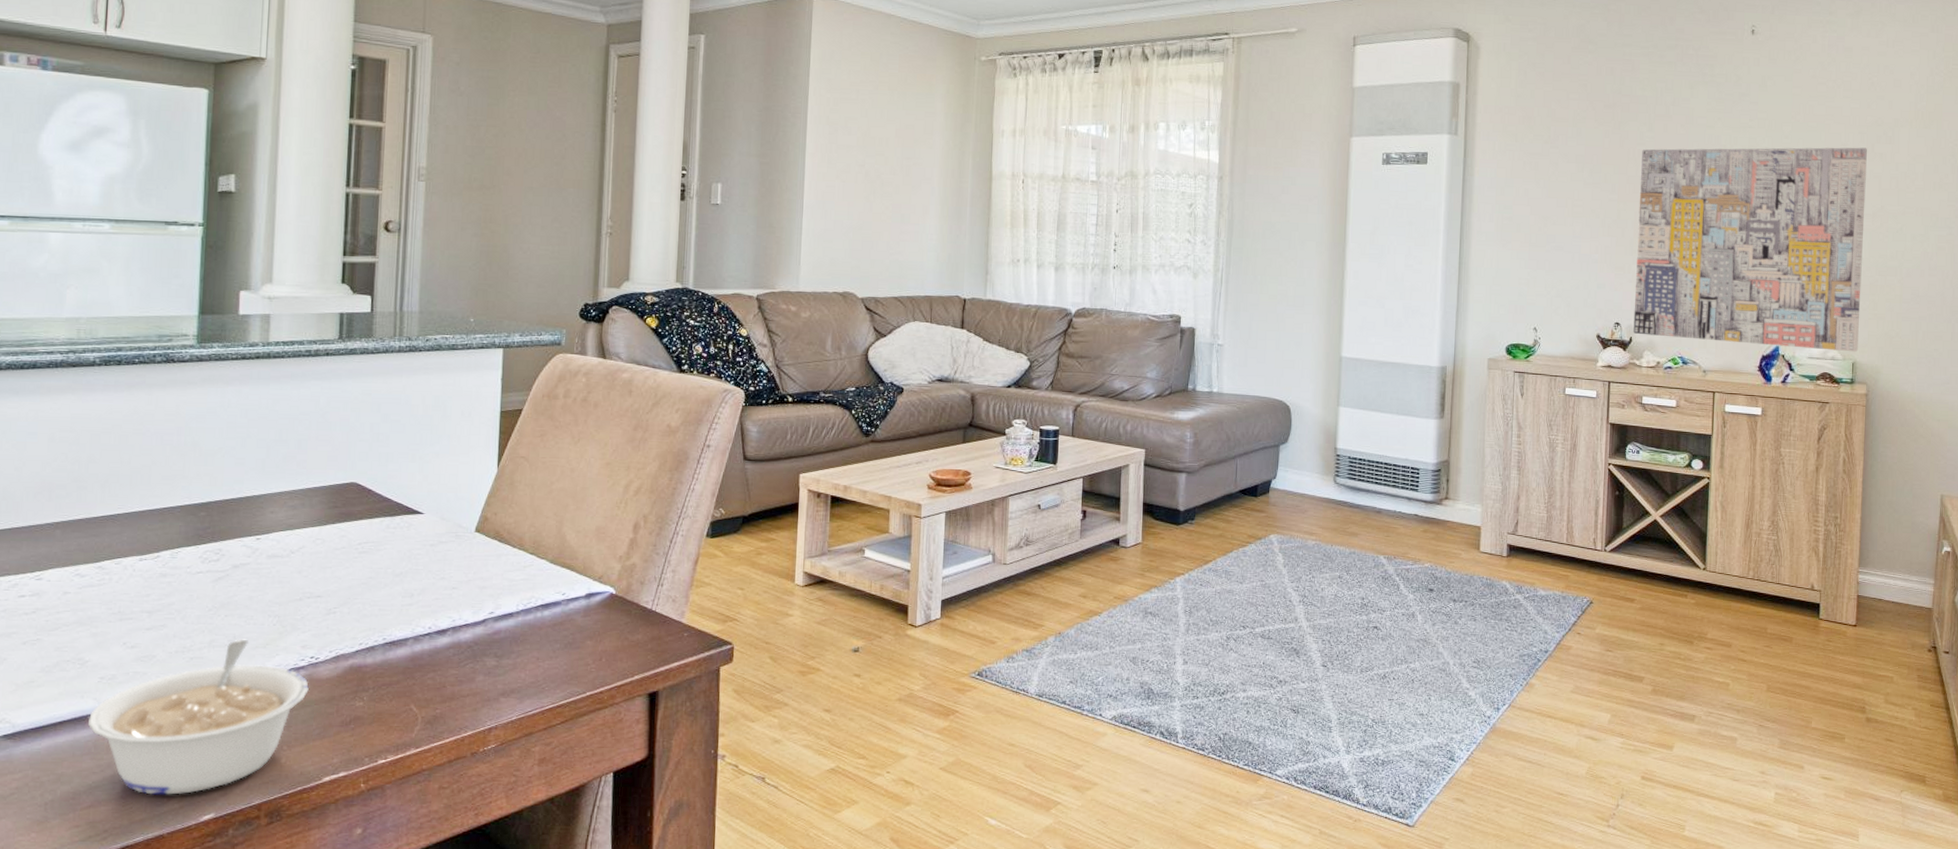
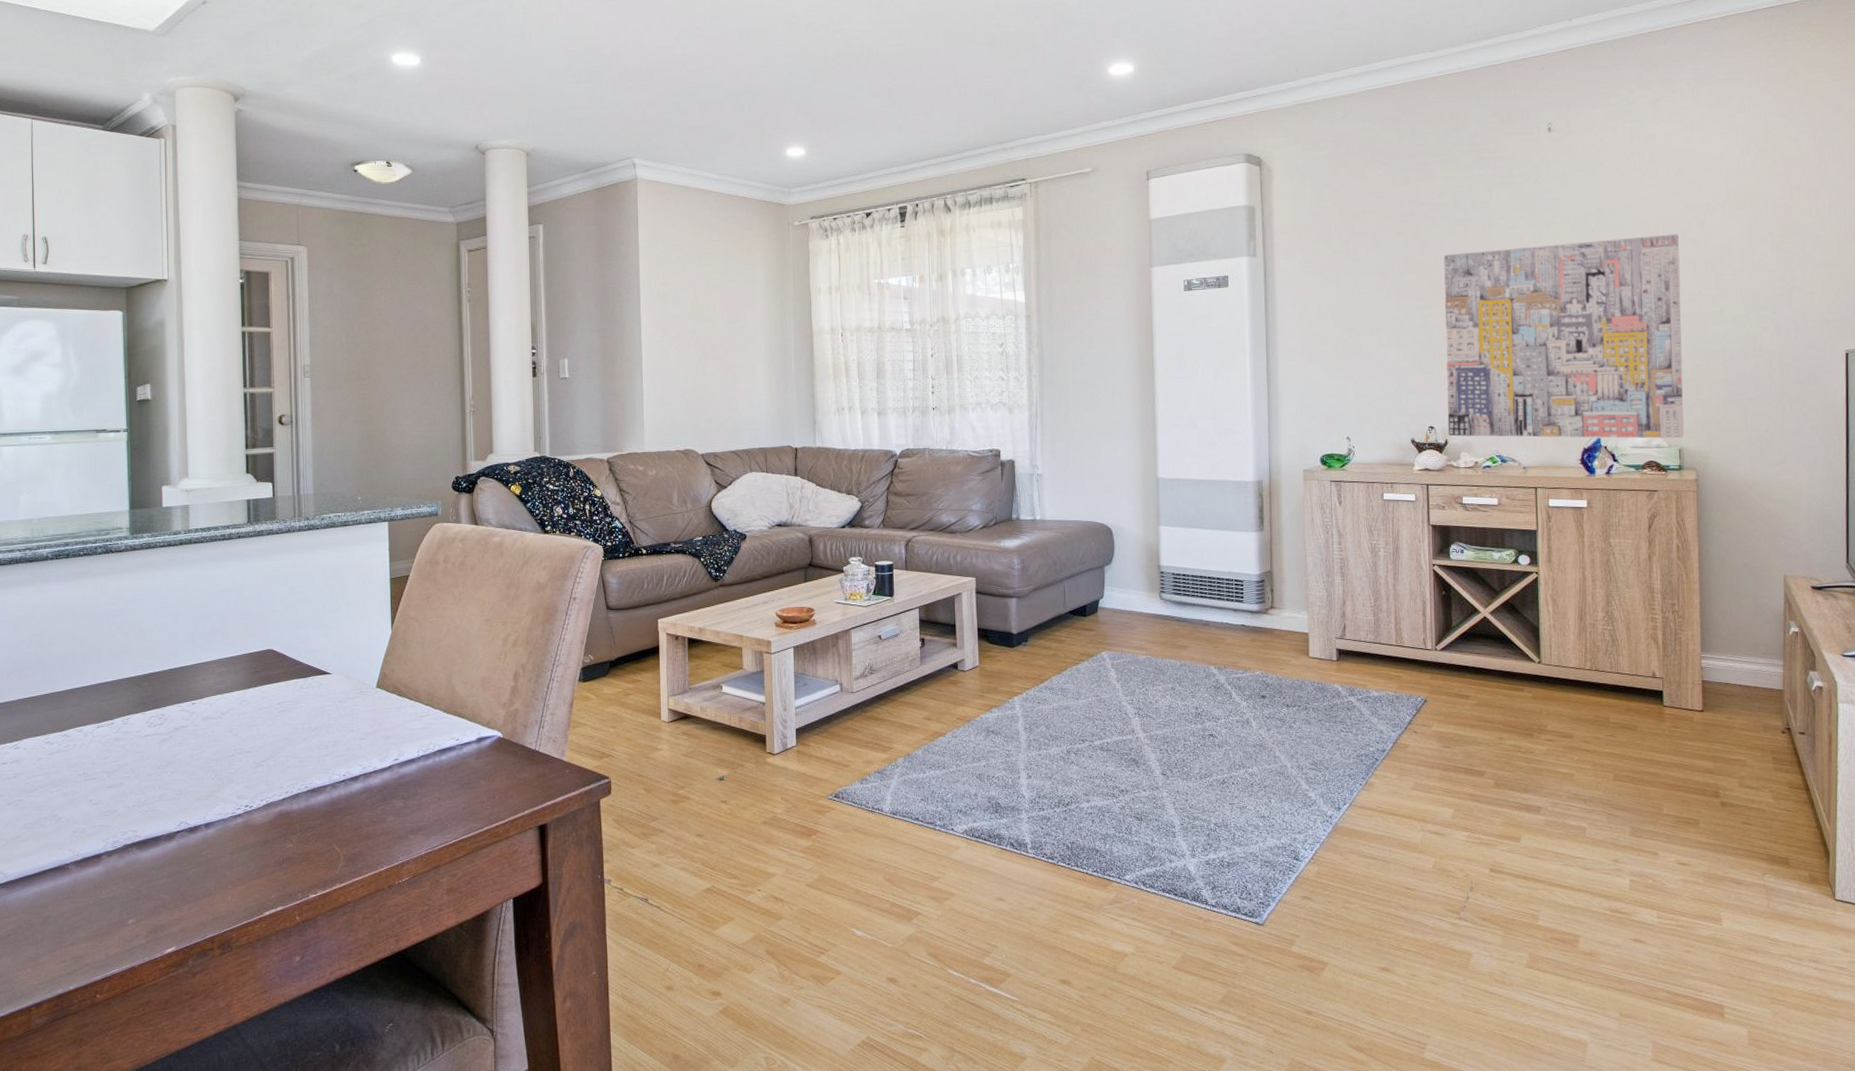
legume: present [87,639,309,795] -> none [65,792,246,932]

